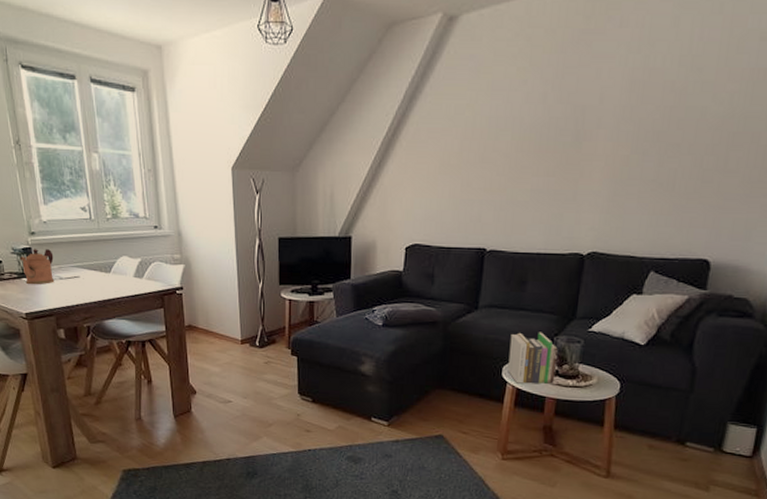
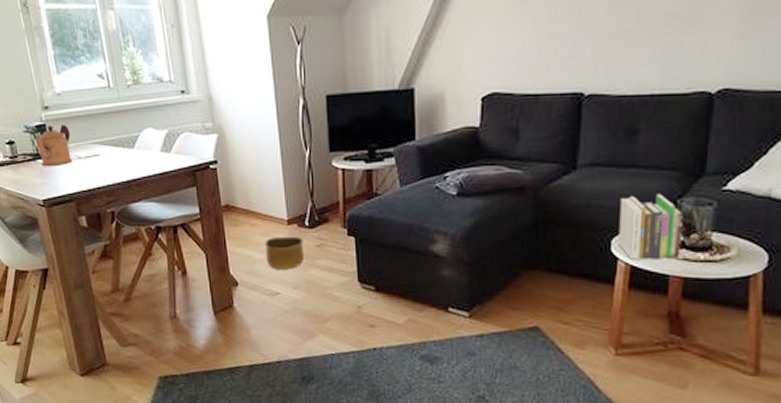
basket: none [221,353,253,382] -> present [265,236,304,269]

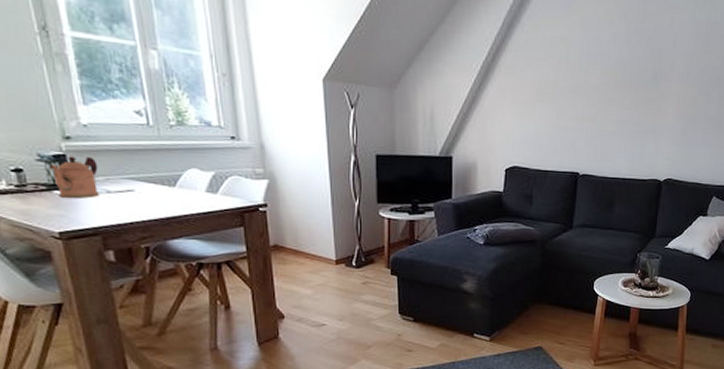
basket: present [265,236,304,269] -> none [313,274,350,304]
books: present [618,193,683,260] -> none [598,249,641,296]

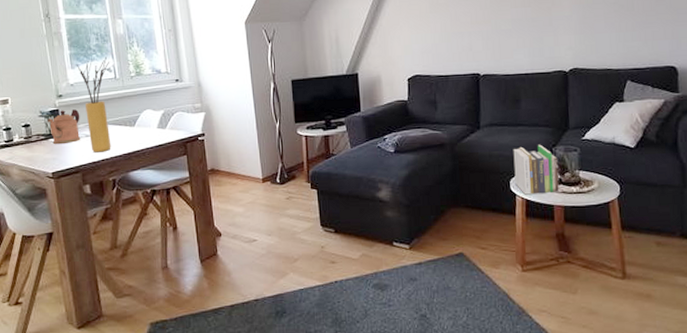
vase: none [90,95,143,214] -> present [76,56,111,153]
books: none [598,249,641,296] -> present [513,144,559,195]

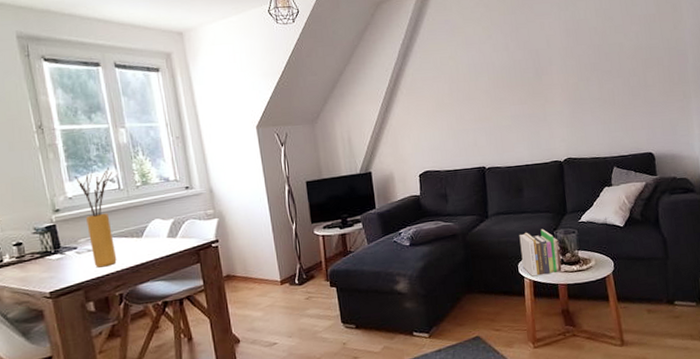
coffeepot: present [47,109,81,145] -> none [42,223,82,263]

